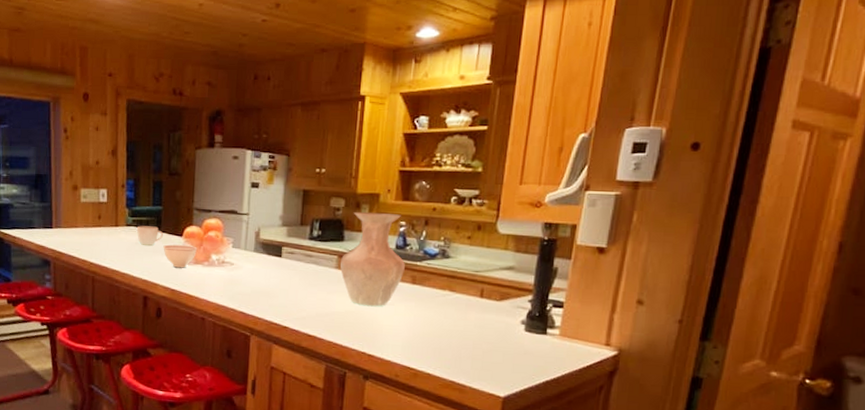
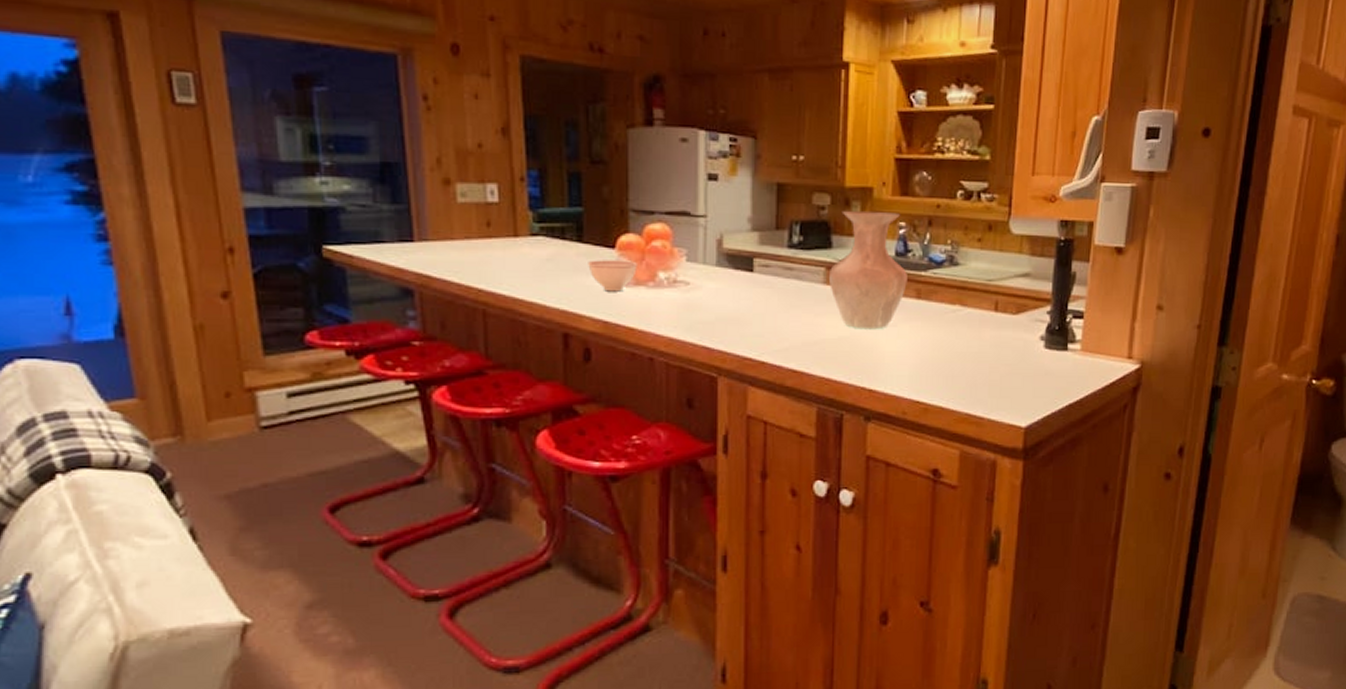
cup: present [136,225,164,247] -> none [546,235,588,264]

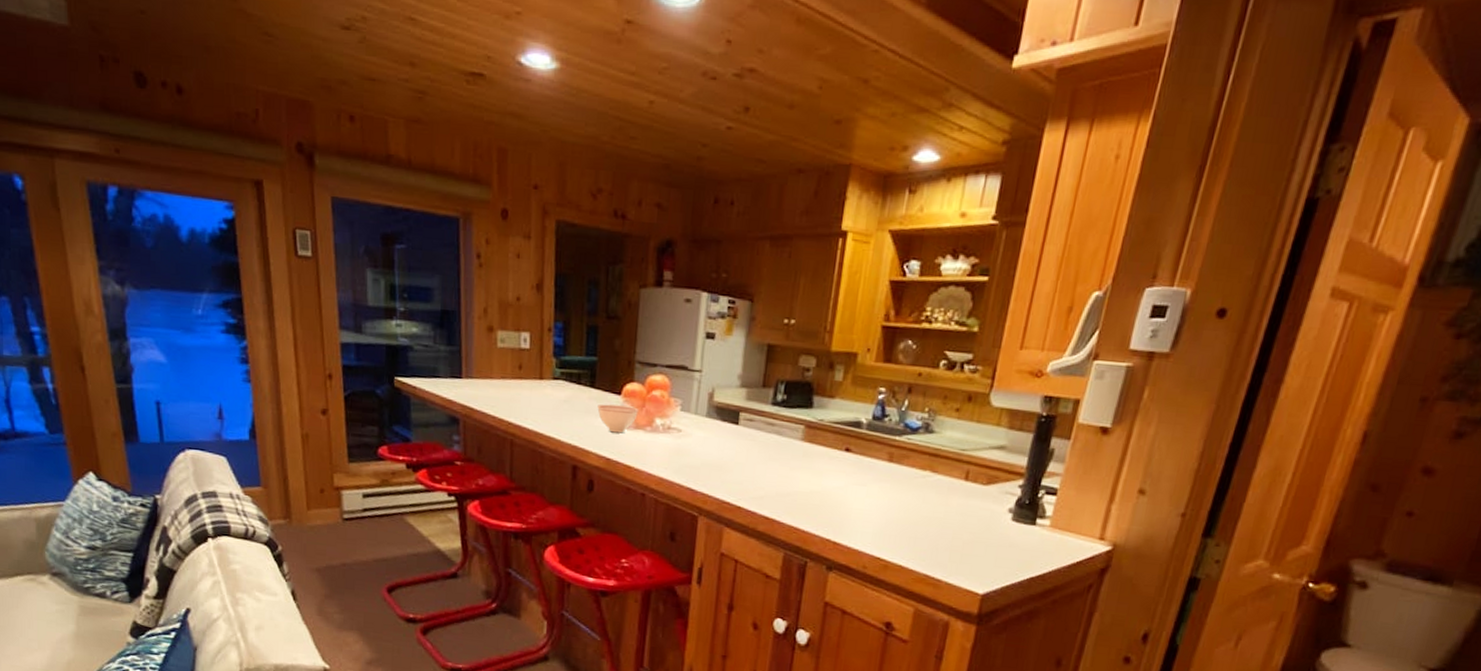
vase: present [828,210,907,330] -> none [806,373,882,487]

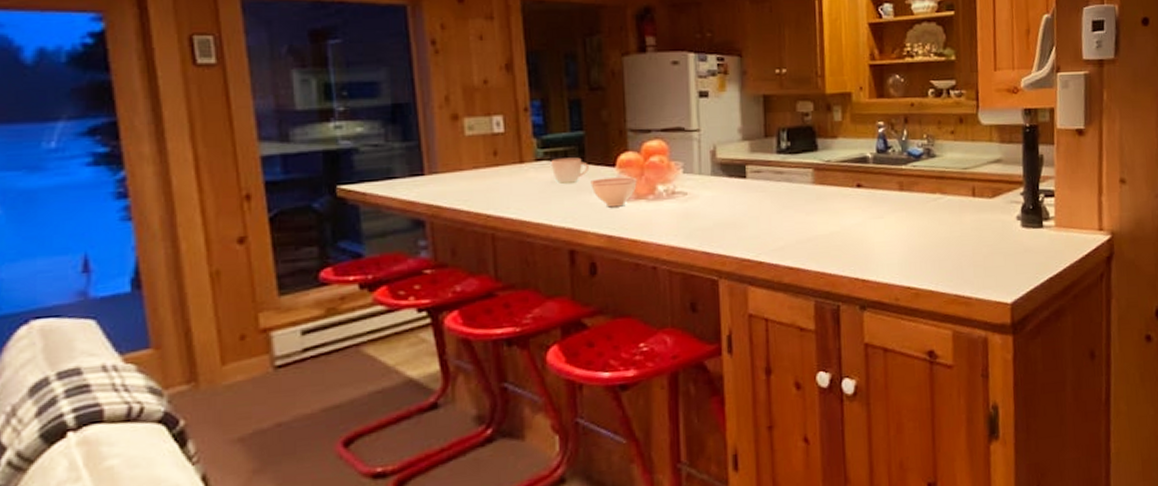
cup: none [565,379,599,406] -> present [550,157,590,185]

